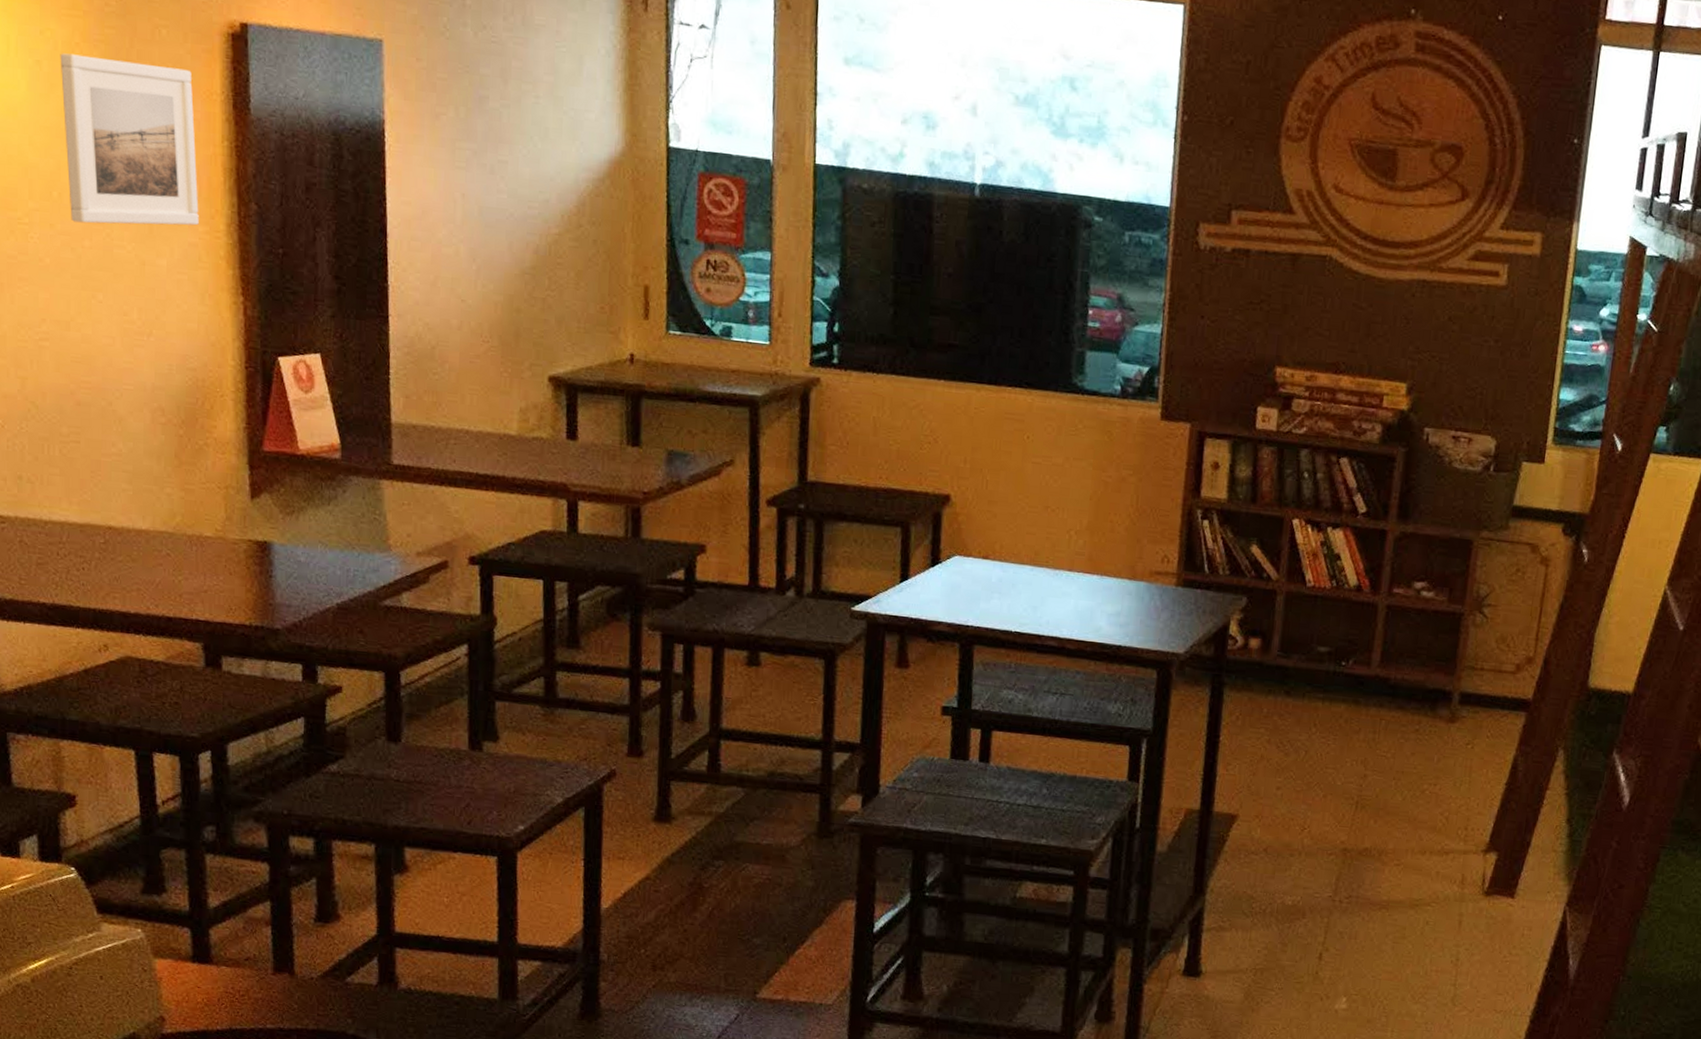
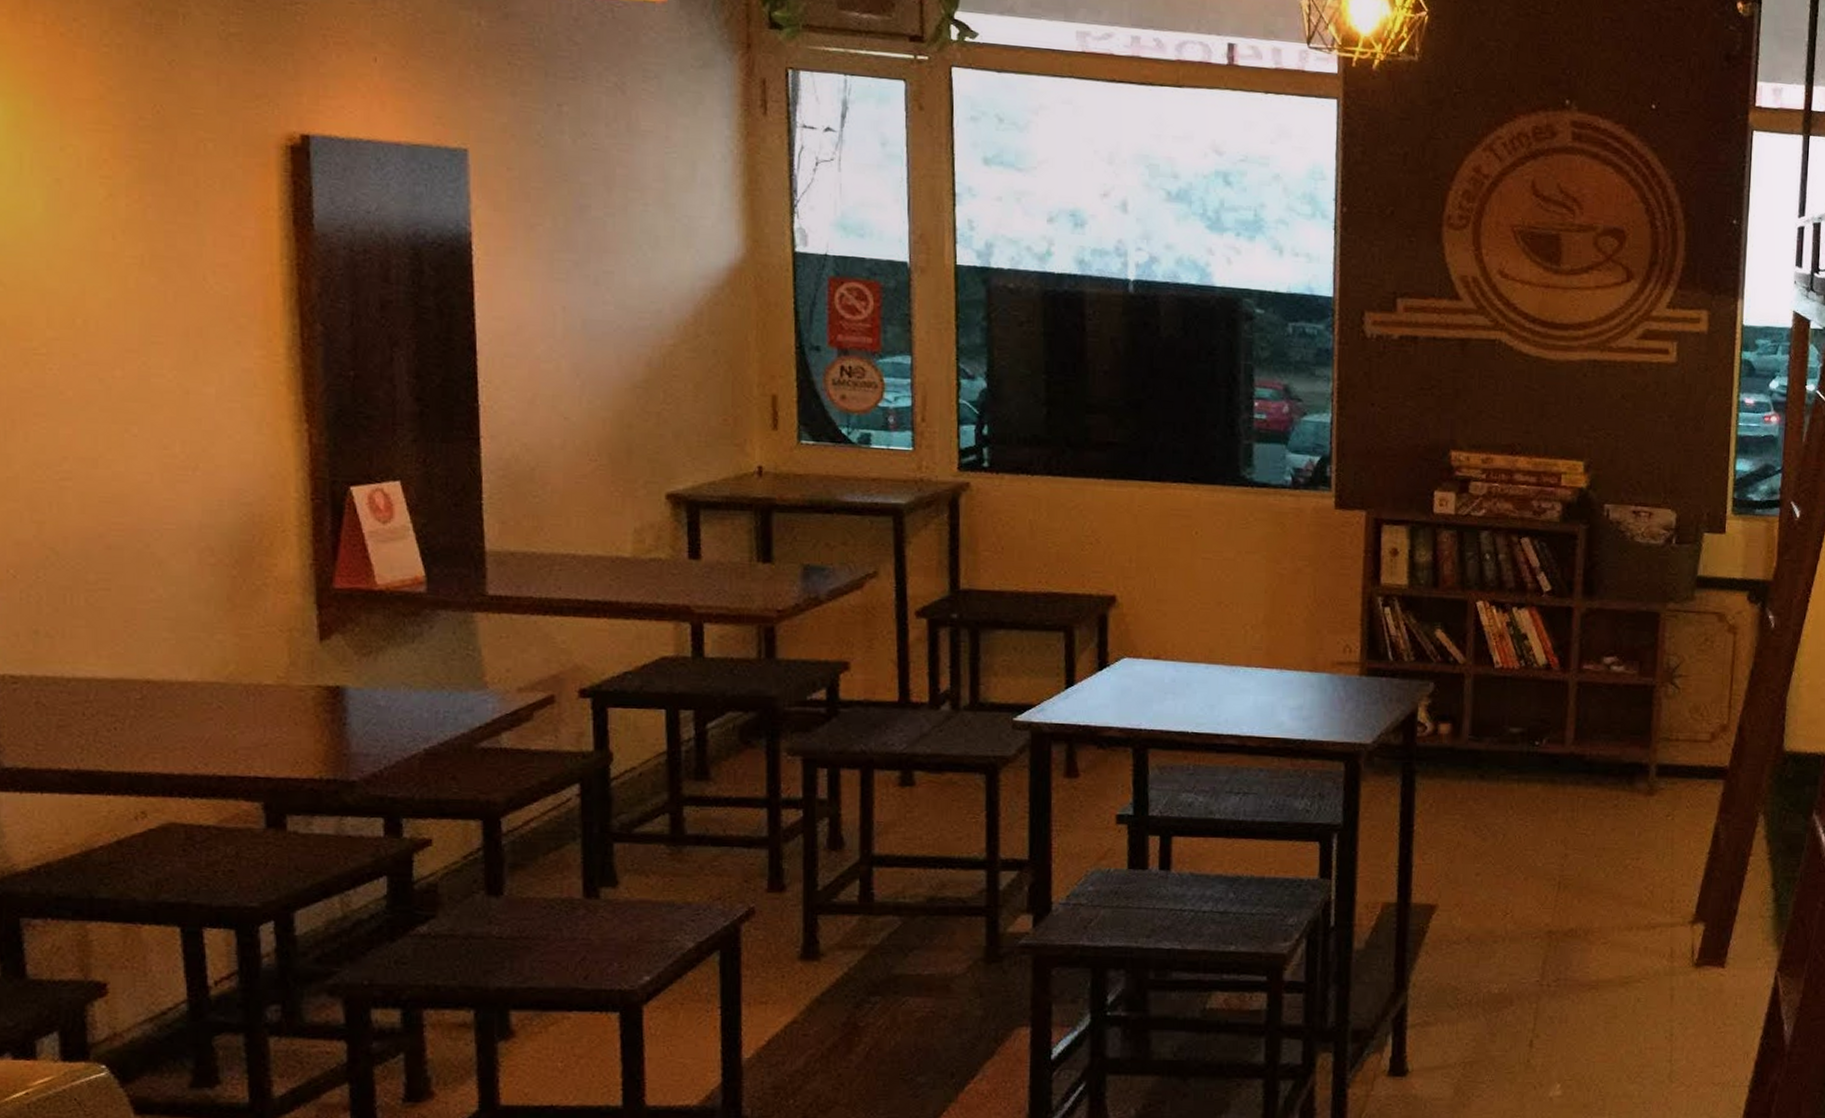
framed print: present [60,53,199,226] -> none [84,170,254,352]

